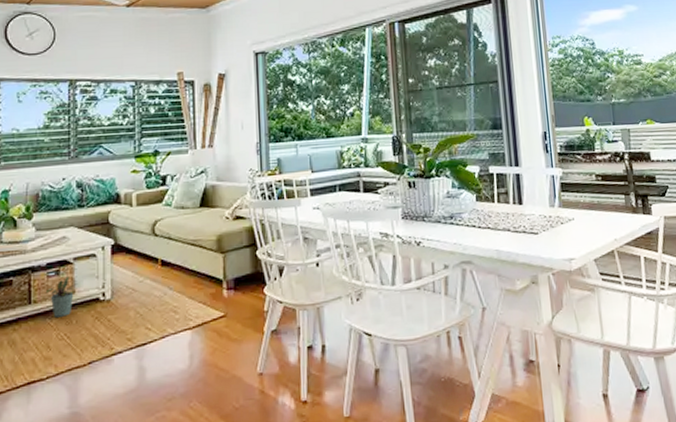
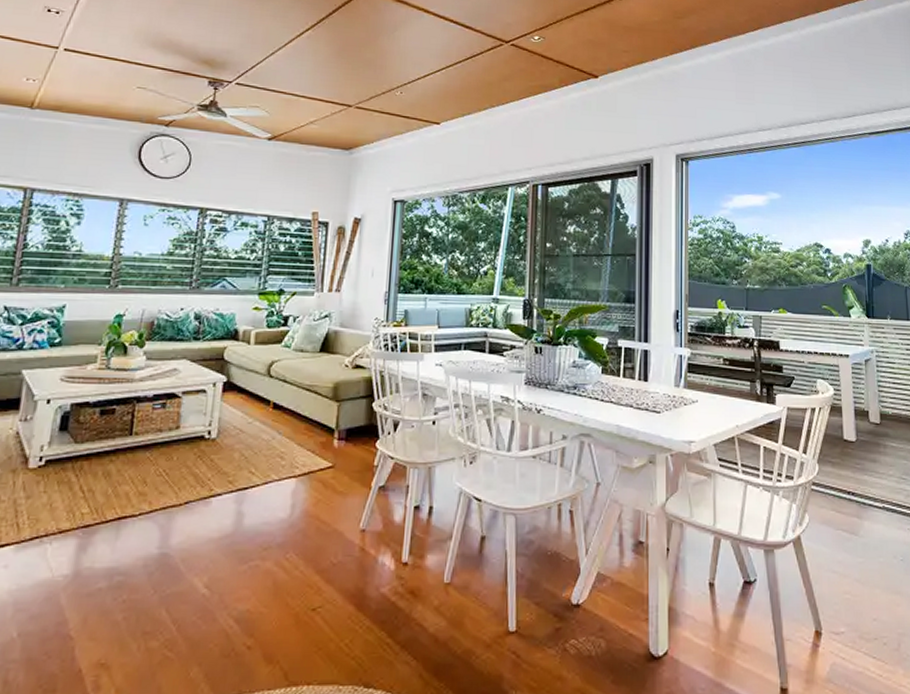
potted plant: present [45,276,77,318] -> none [148,410,183,452]

